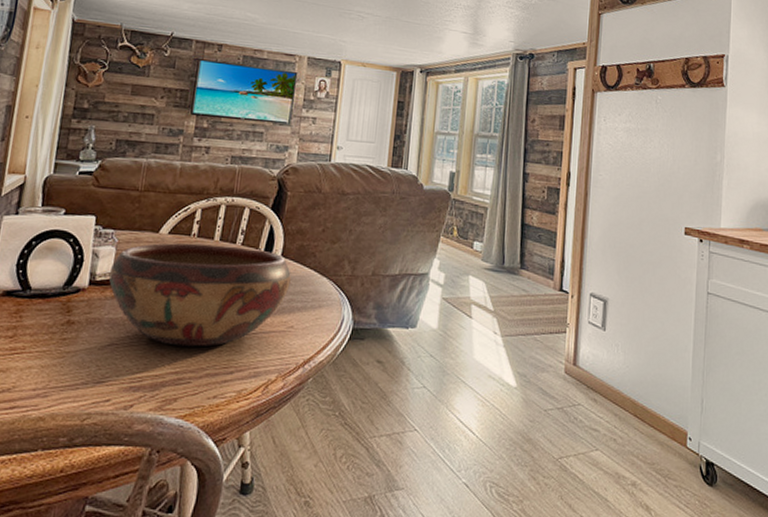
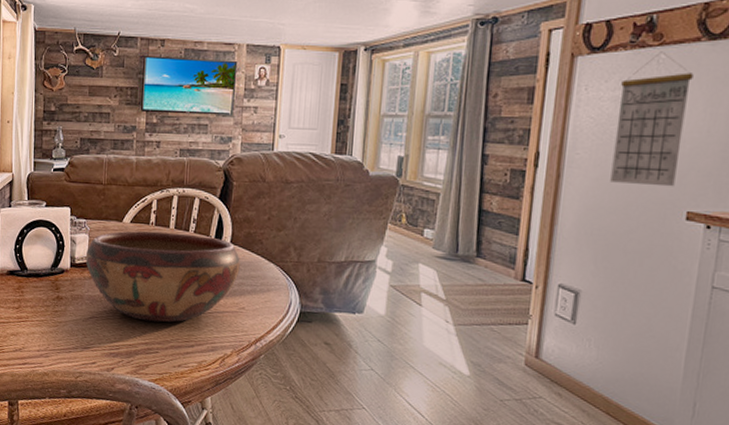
calendar: none [627,93,682,206] -> present [610,51,694,187]

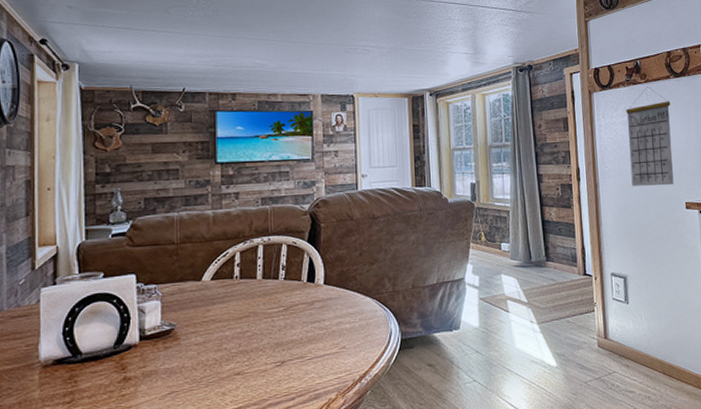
decorative bowl: present [85,231,240,323] -> none [158,281,336,384]

